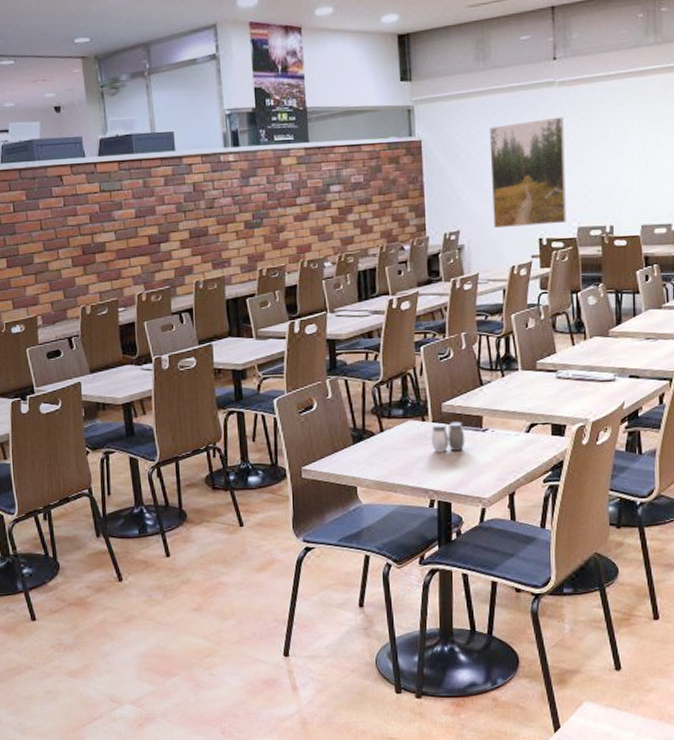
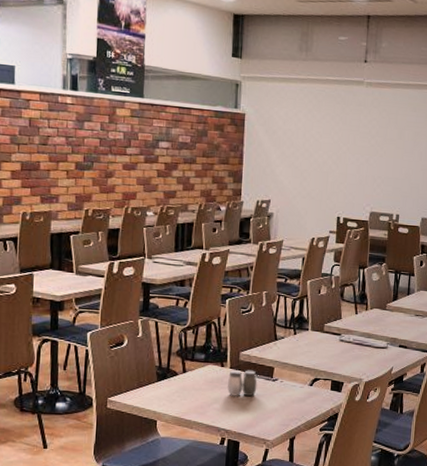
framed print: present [489,117,566,228] -> none [300,112,368,207]

